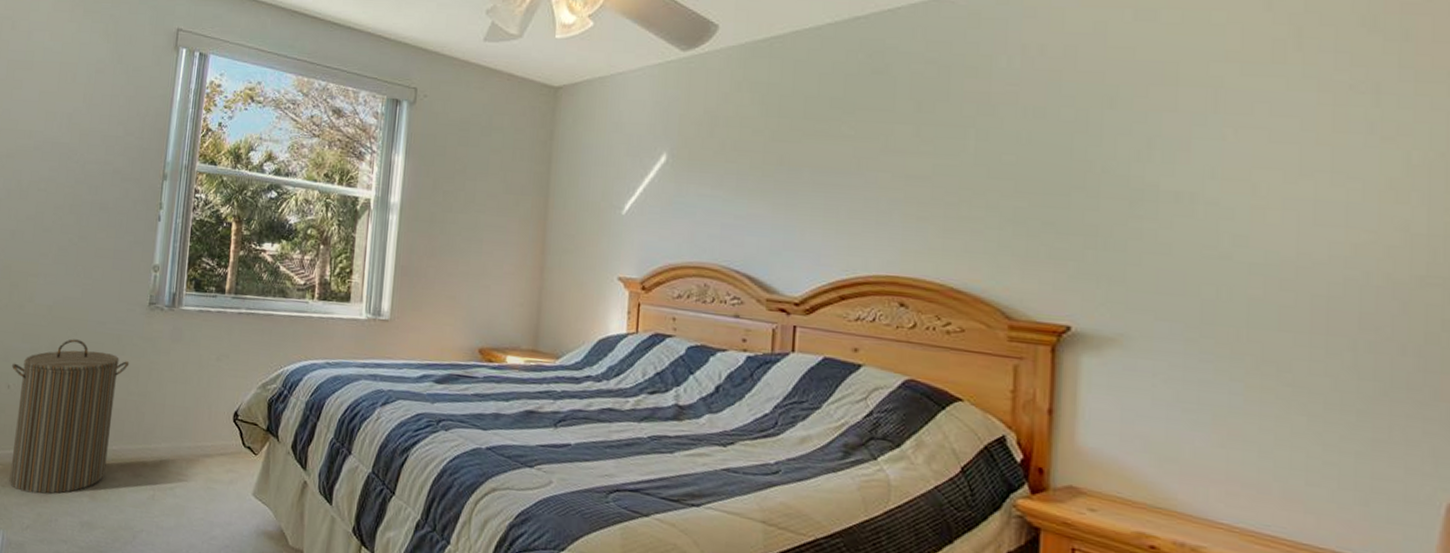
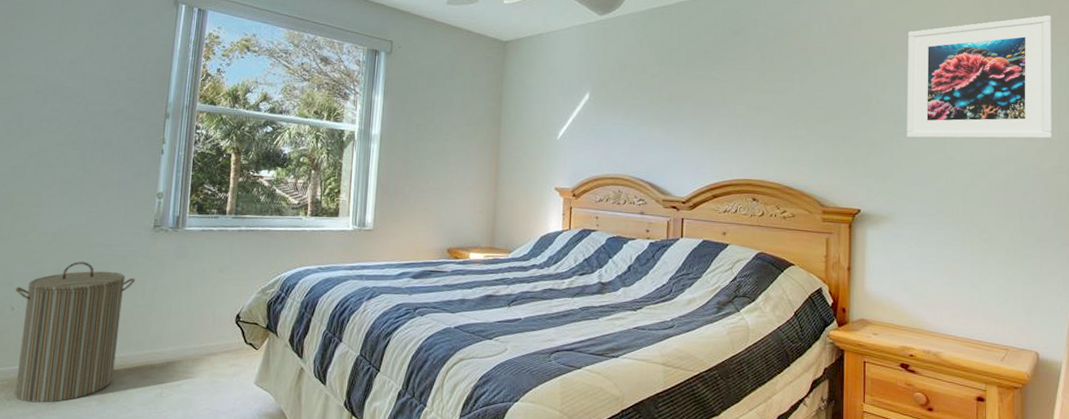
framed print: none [1151,37,1419,231] -> present [907,15,1053,139]

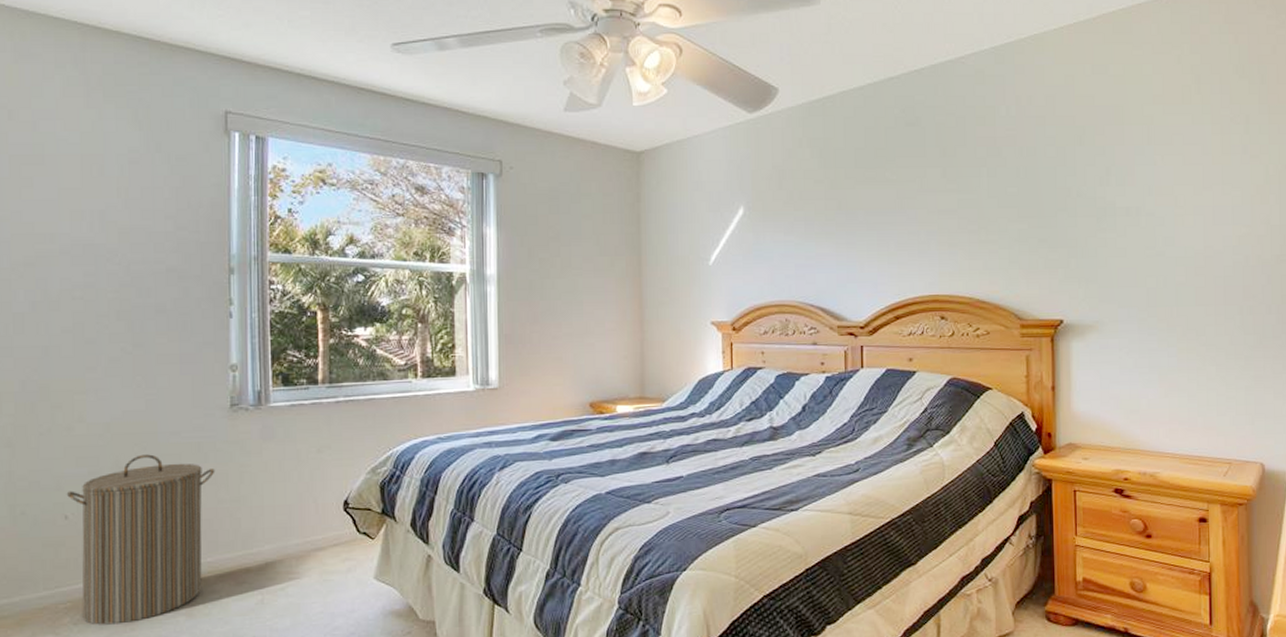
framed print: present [907,15,1053,139] -> none [1108,81,1274,234]

